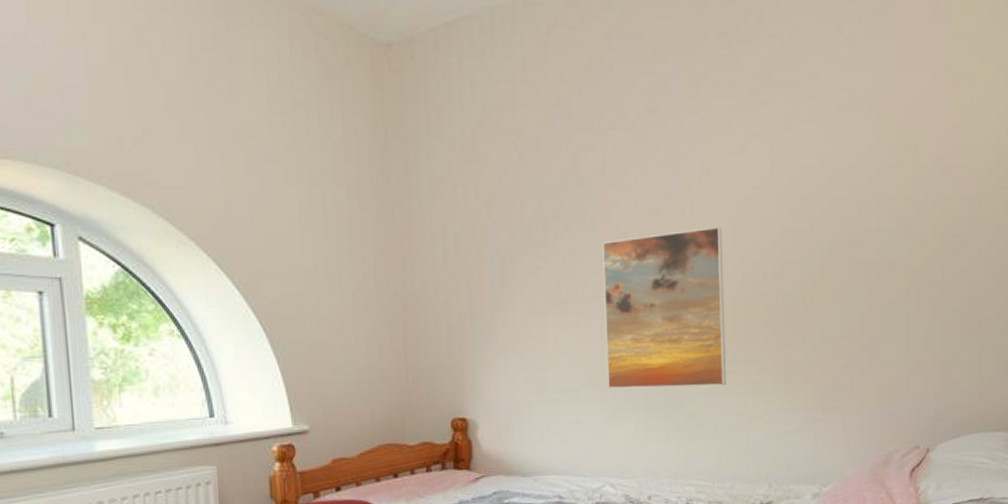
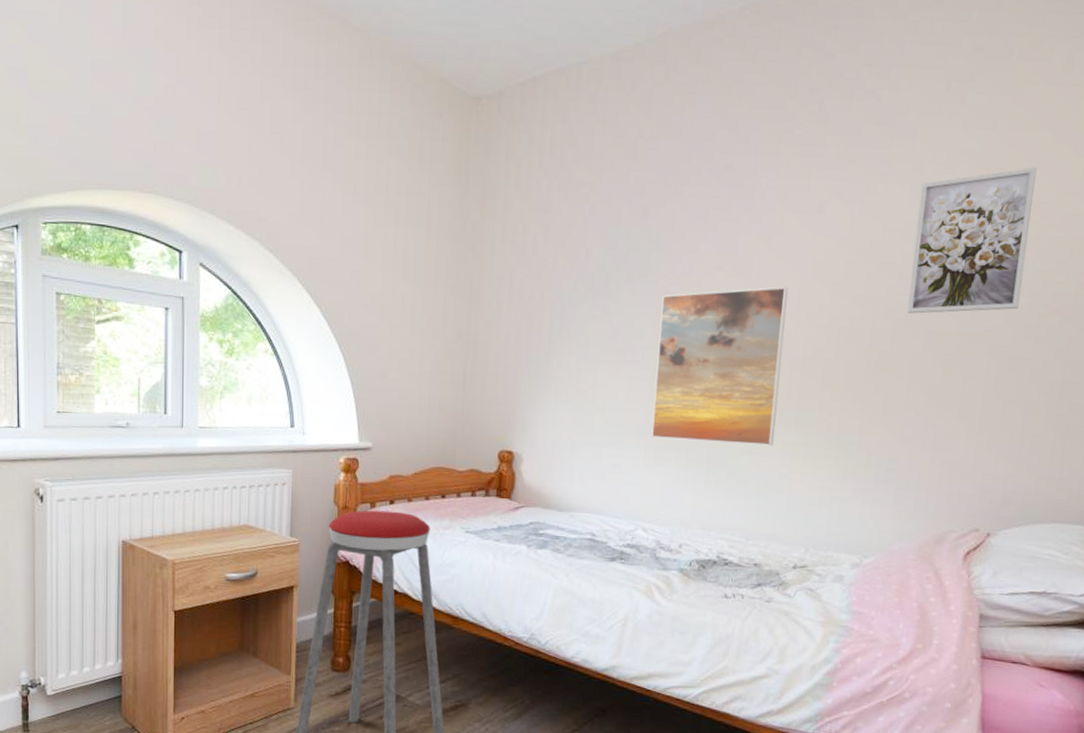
wall art: none [829,103,926,245] -> present [907,167,1037,314]

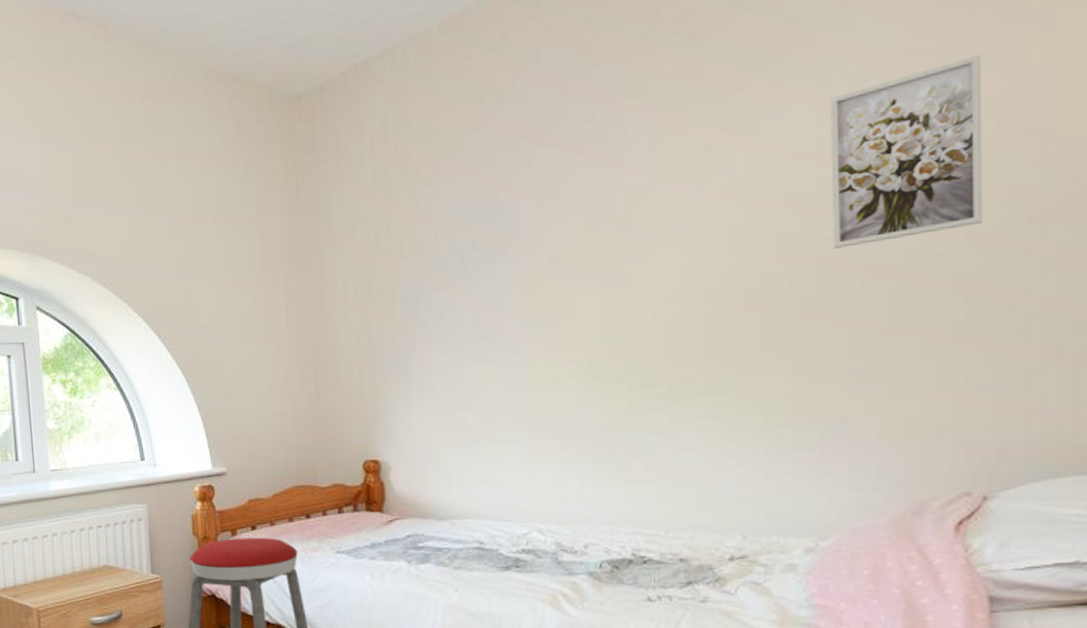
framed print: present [651,286,788,446] -> none [529,240,684,429]

